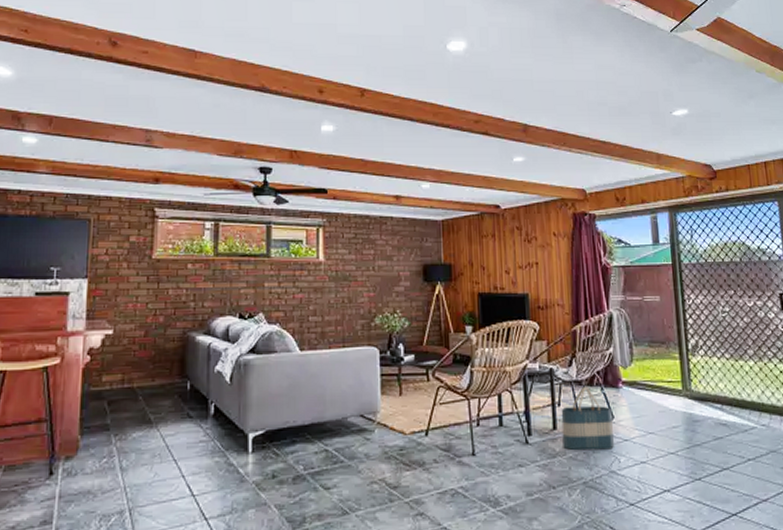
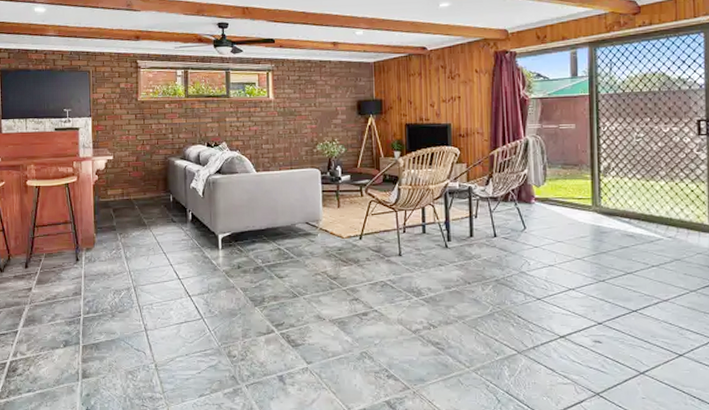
tote bag: present [561,387,614,451] -> none [477,202,525,255]

